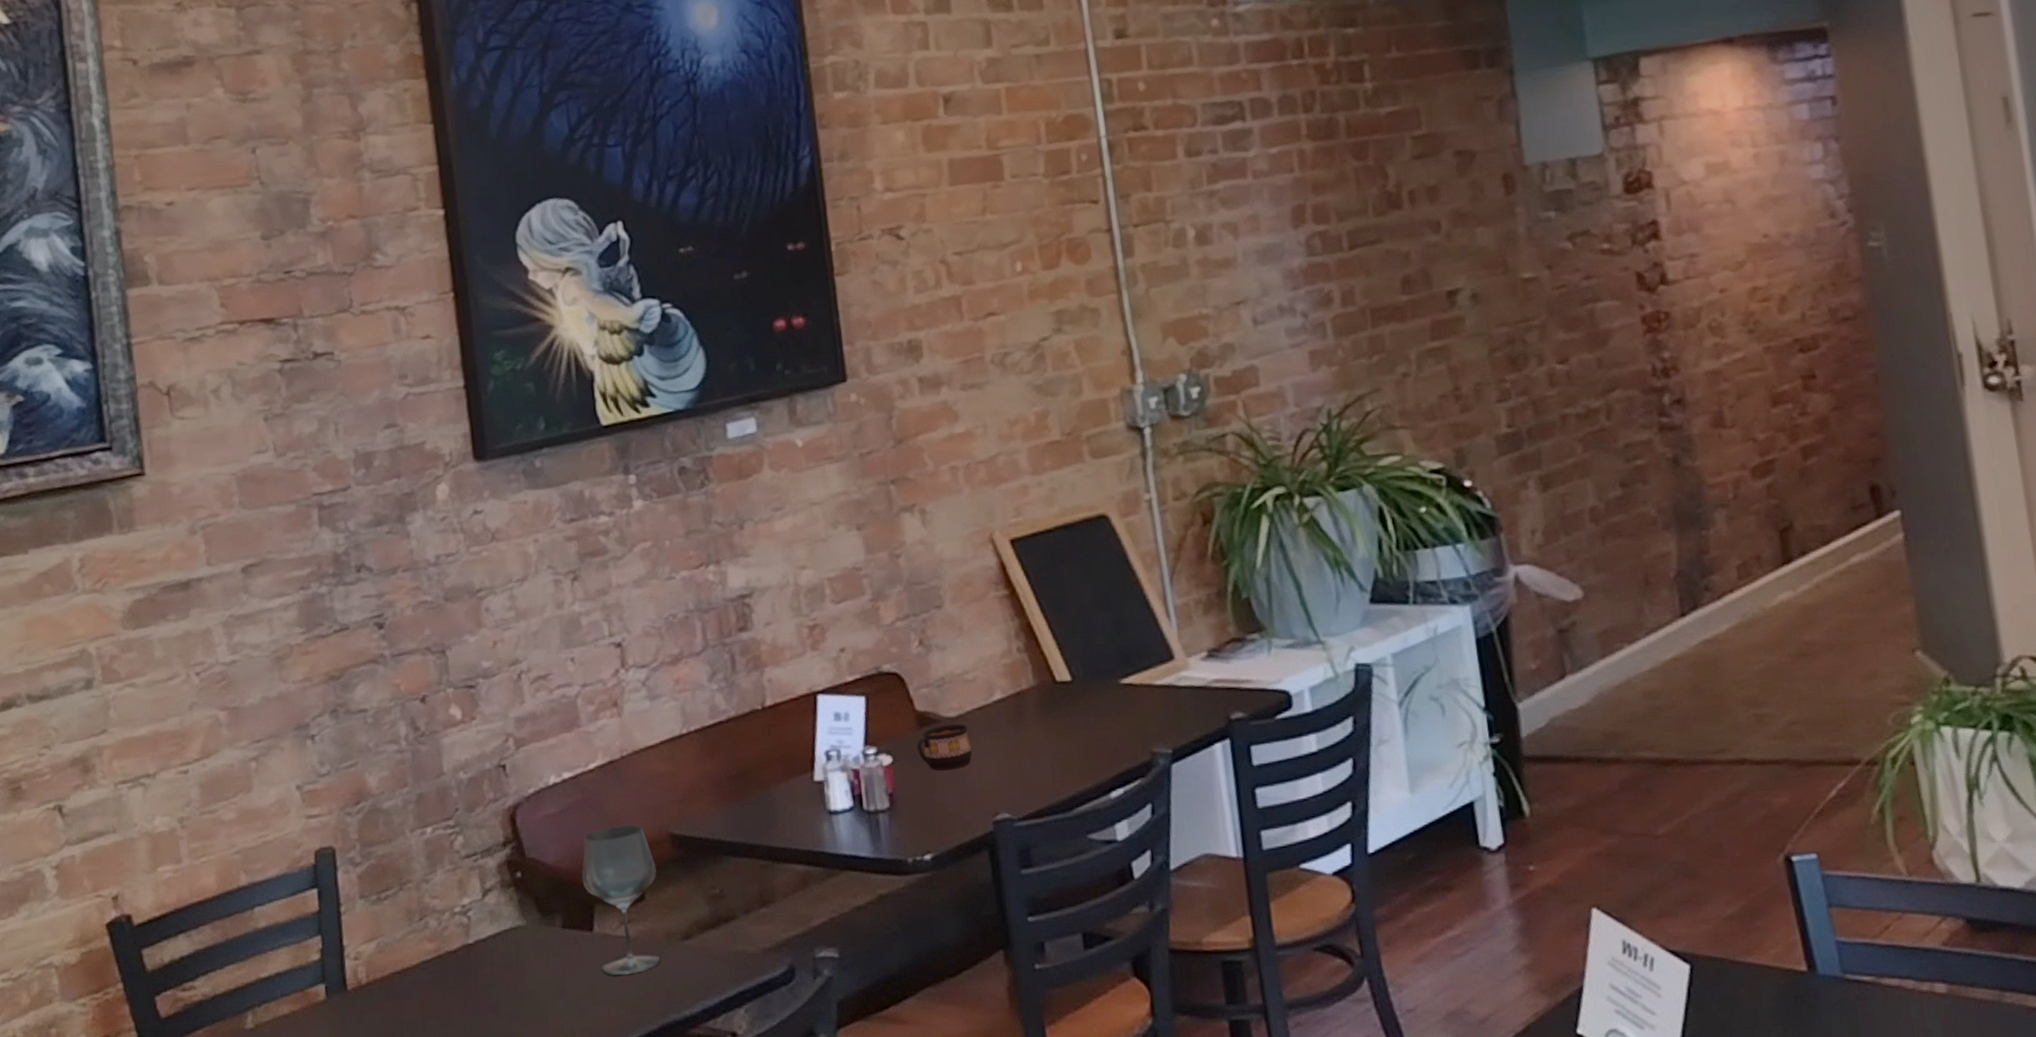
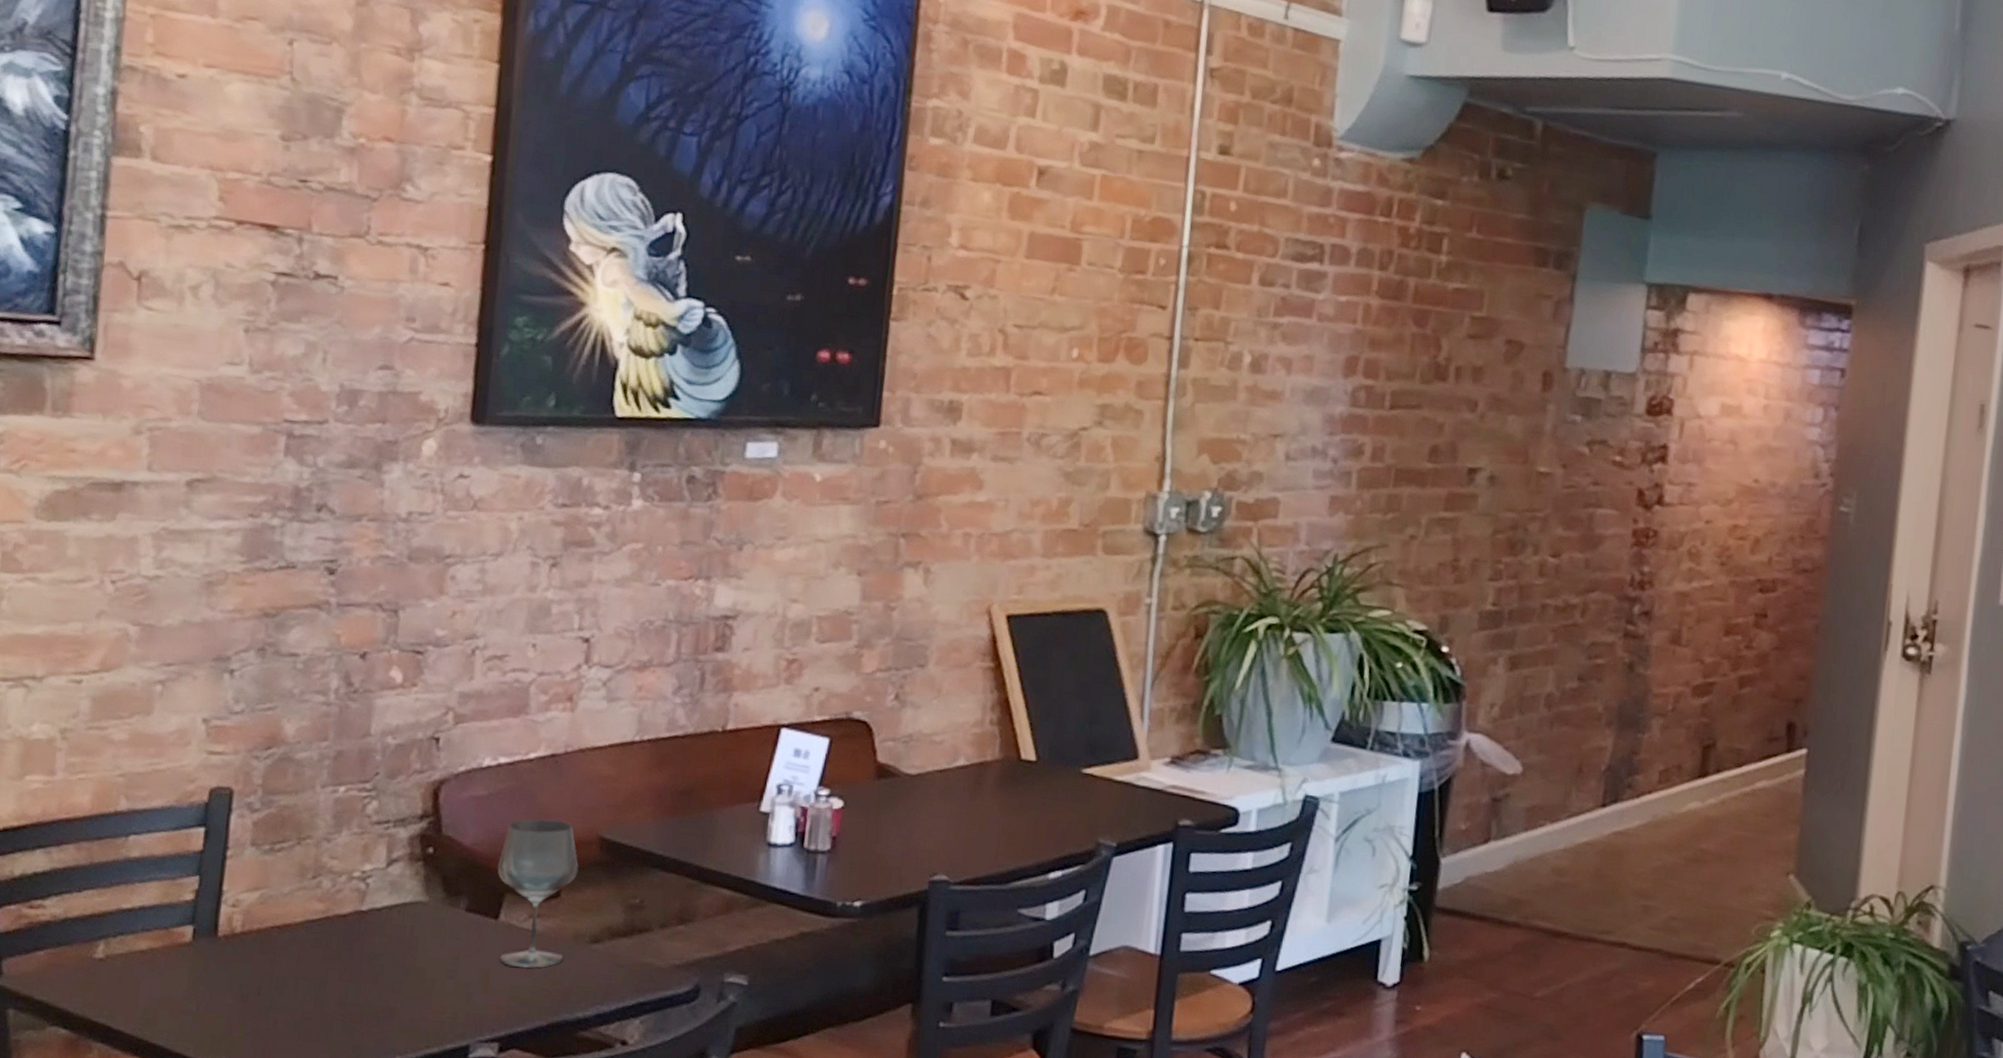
cup: present [916,724,972,771] -> none [869,780,925,825]

